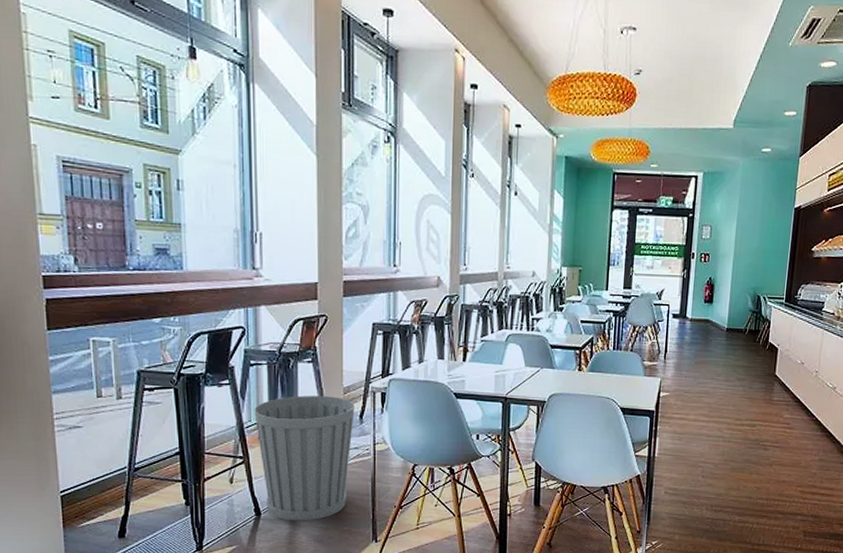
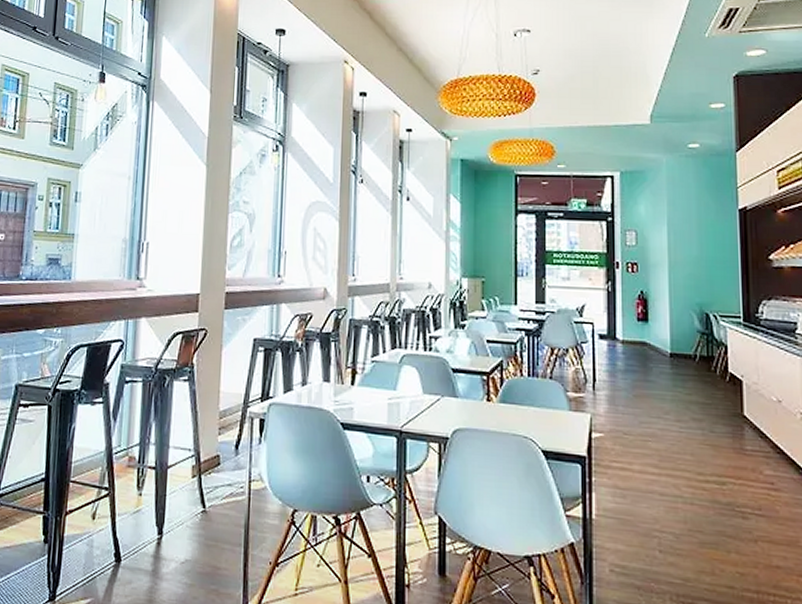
trash can: present [254,396,355,521] -> none [124,418,230,574]

